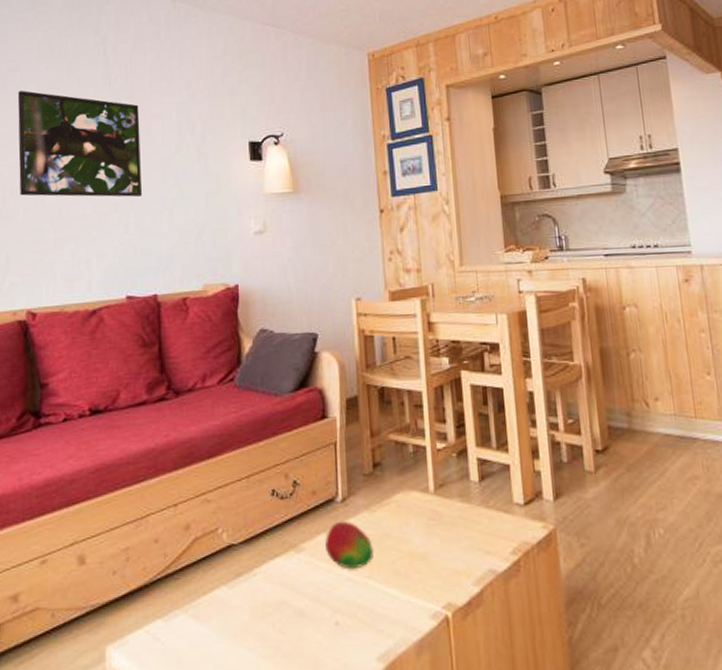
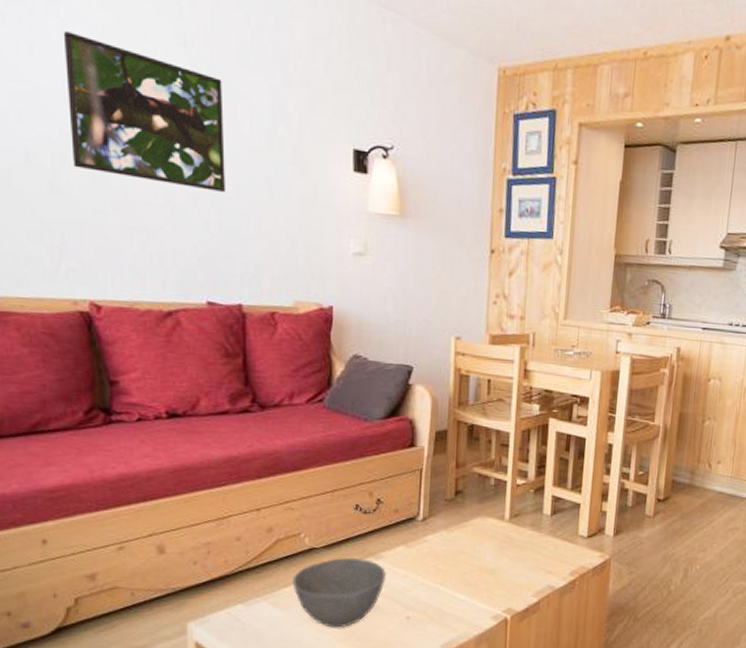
bowl: none [212,553,310,643] -> present [292,557,387,628]
fruit: present [325,521,373,570] -> none [403,536,447,577]

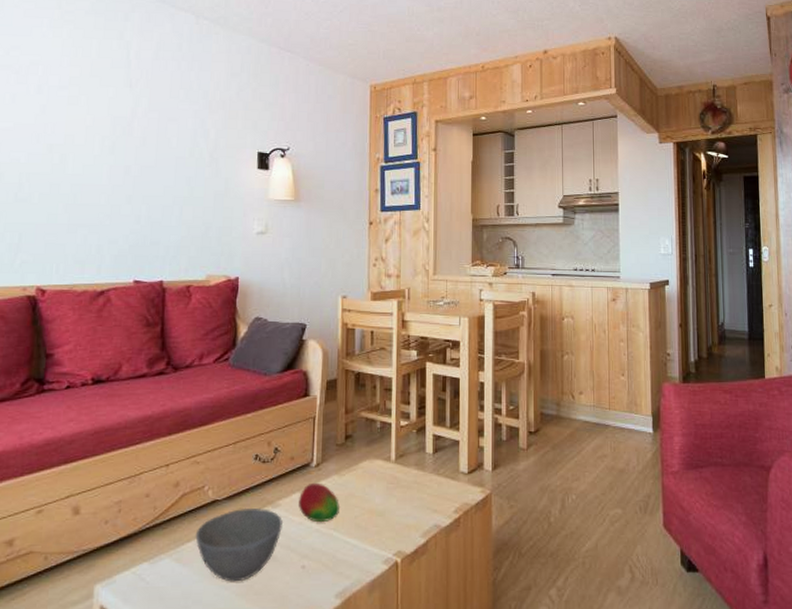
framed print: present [63,32,227,192] -> none [36,84,157,192]
fruit: none [403,536,447,577] -> present [299,482,339,523]

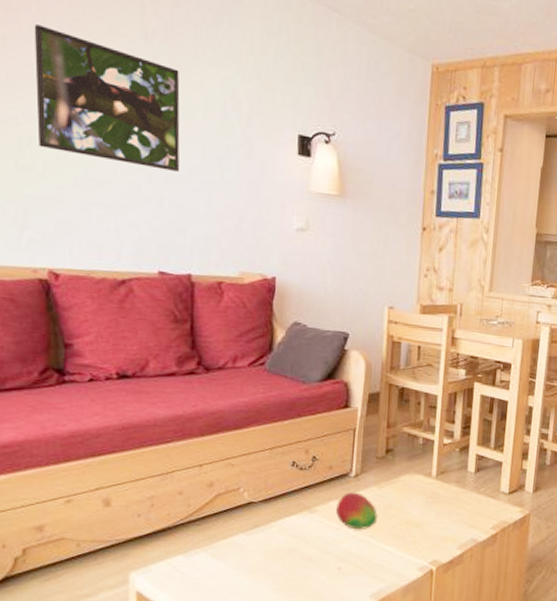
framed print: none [36,84,157,192] -> present [34,25,180,171]
bowl: present [195,507,284,582] -> none [231,511,321,578]

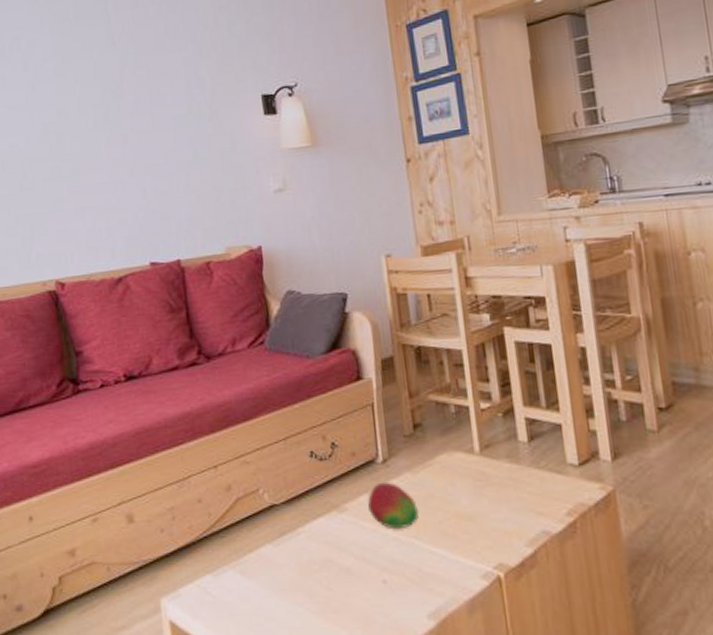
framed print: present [34,25,180,171] -> none [24,58,157,167]

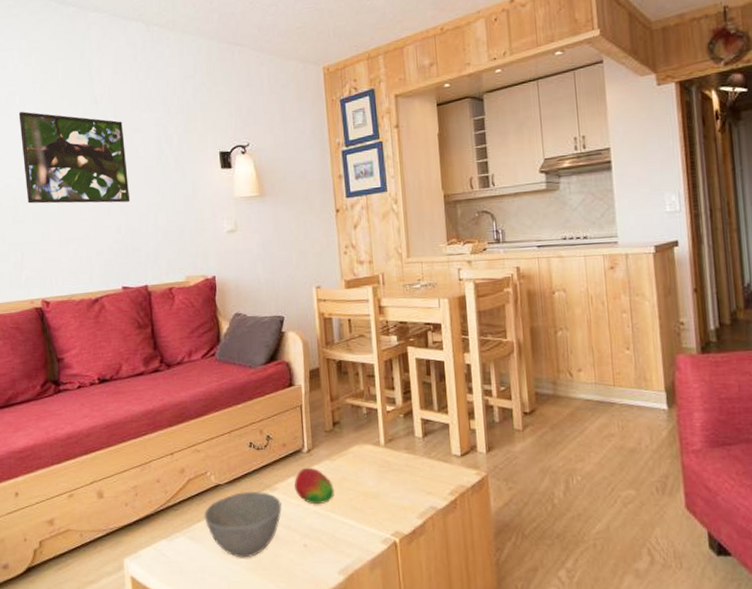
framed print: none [24,58,157,167] -> present [18,111,131,204]
bowl: none [257,512,354,598] -> present [204,491,283,558]

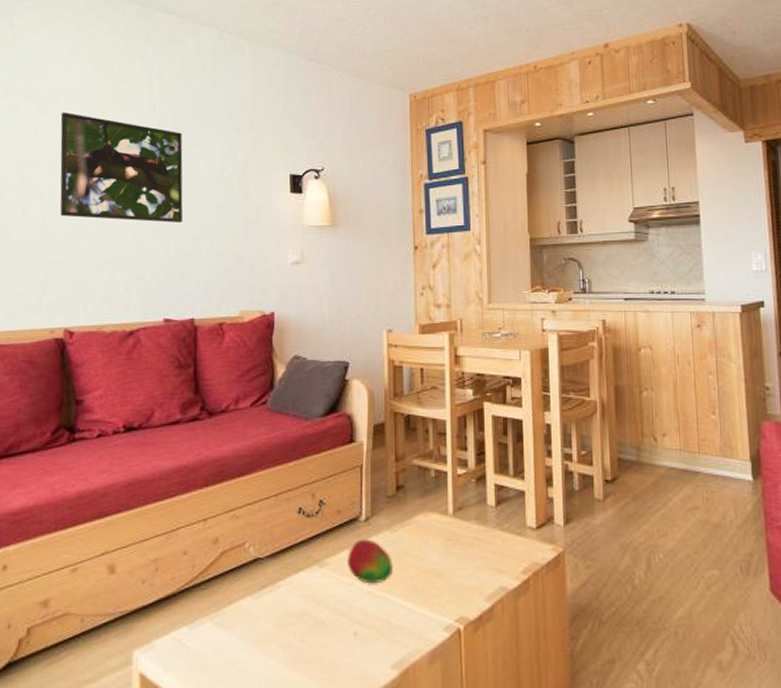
bowl: present [204,491,283,558] -> none [237,566,332,649]

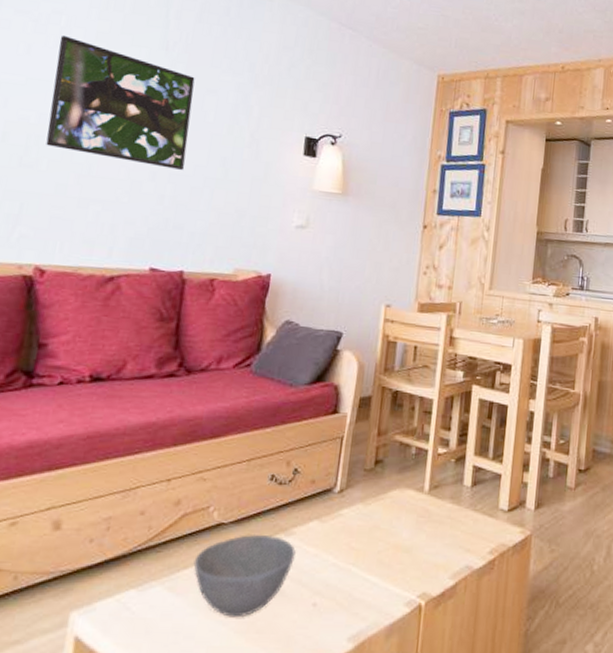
bowl: none [237,566,332,649] -> present [193,533,297,618]
fruit: present [348,539,393,584] -> none [315,510,362,556]

